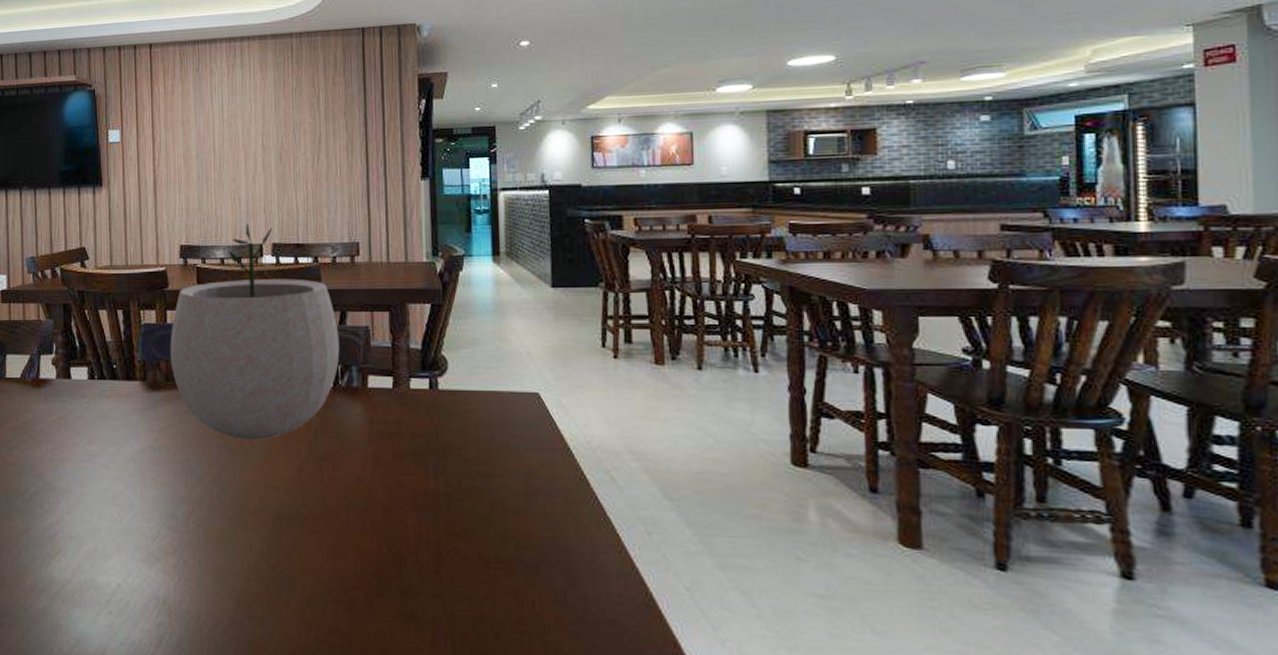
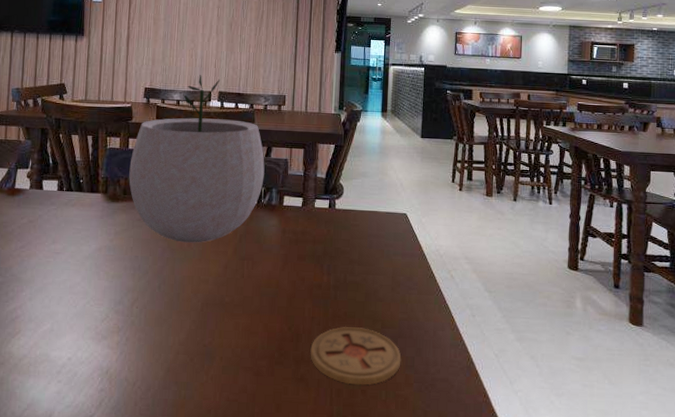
coaster: none [419,548,548,627] -> present [310,327,402,385]

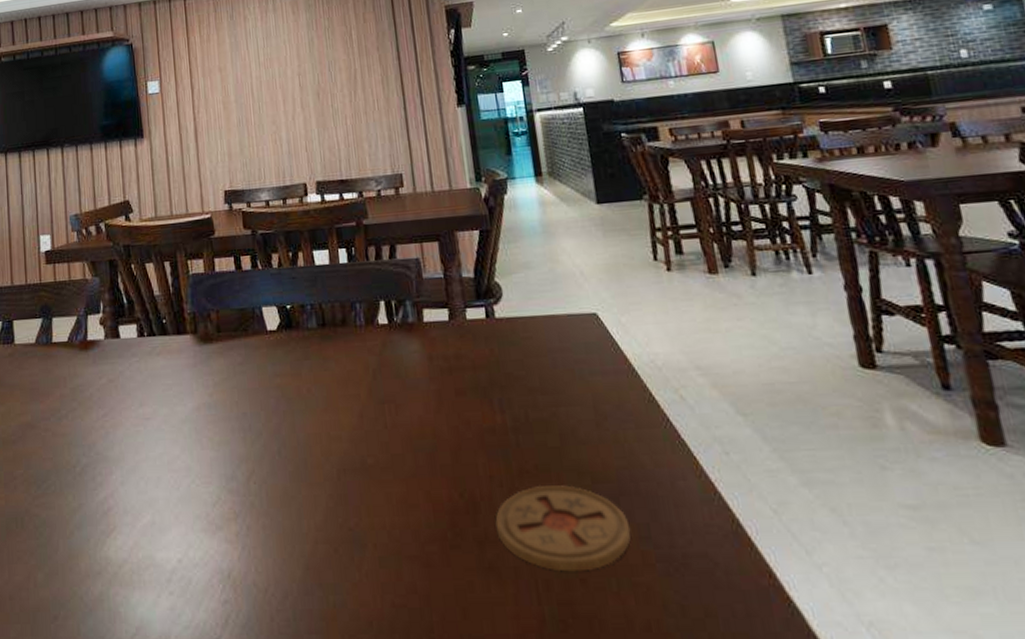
plant pot: present [129,75,265,243] -> none [219,164,393,388]

